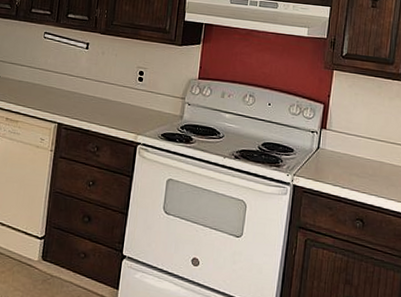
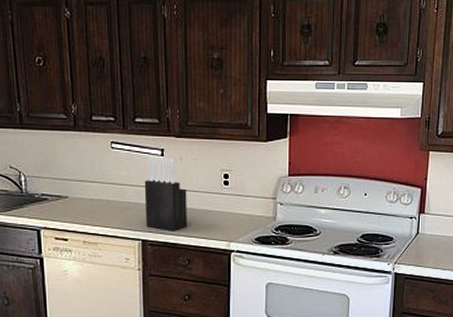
knife block: none [64,48,104,118] -> present [144,156,187,231]

